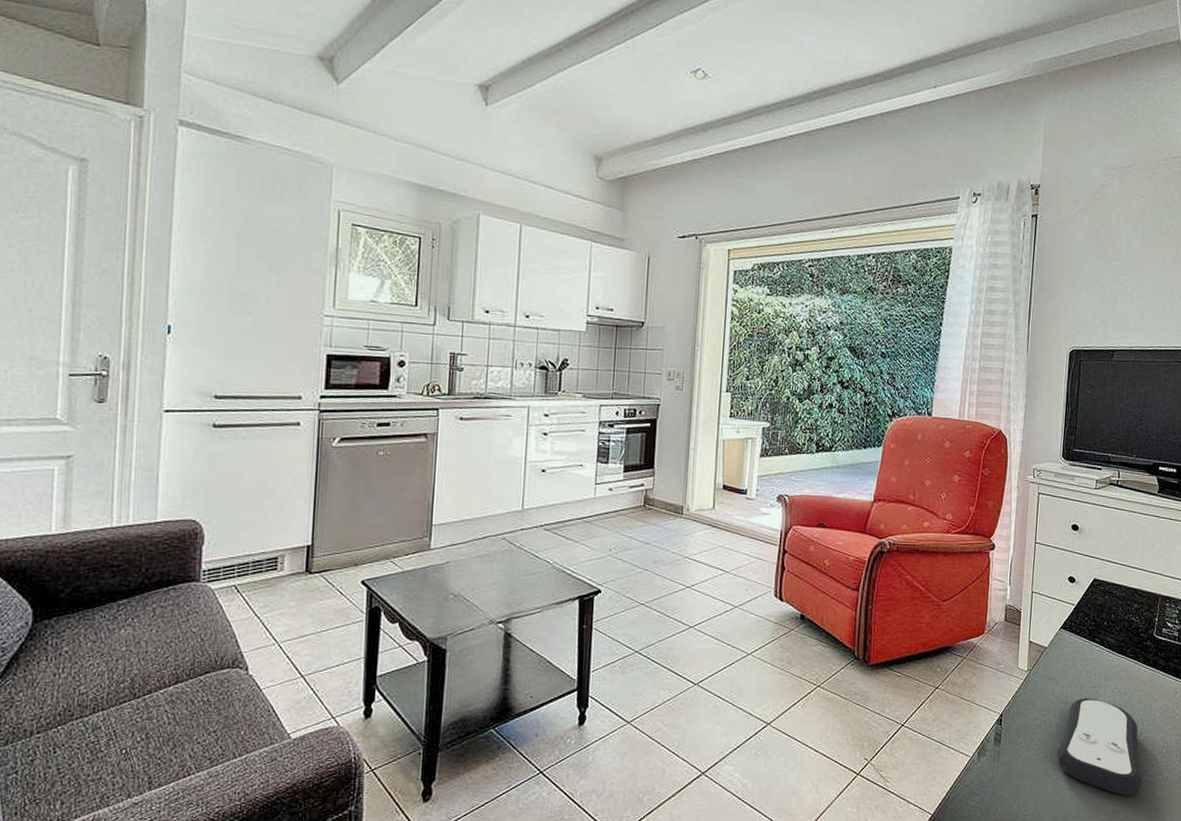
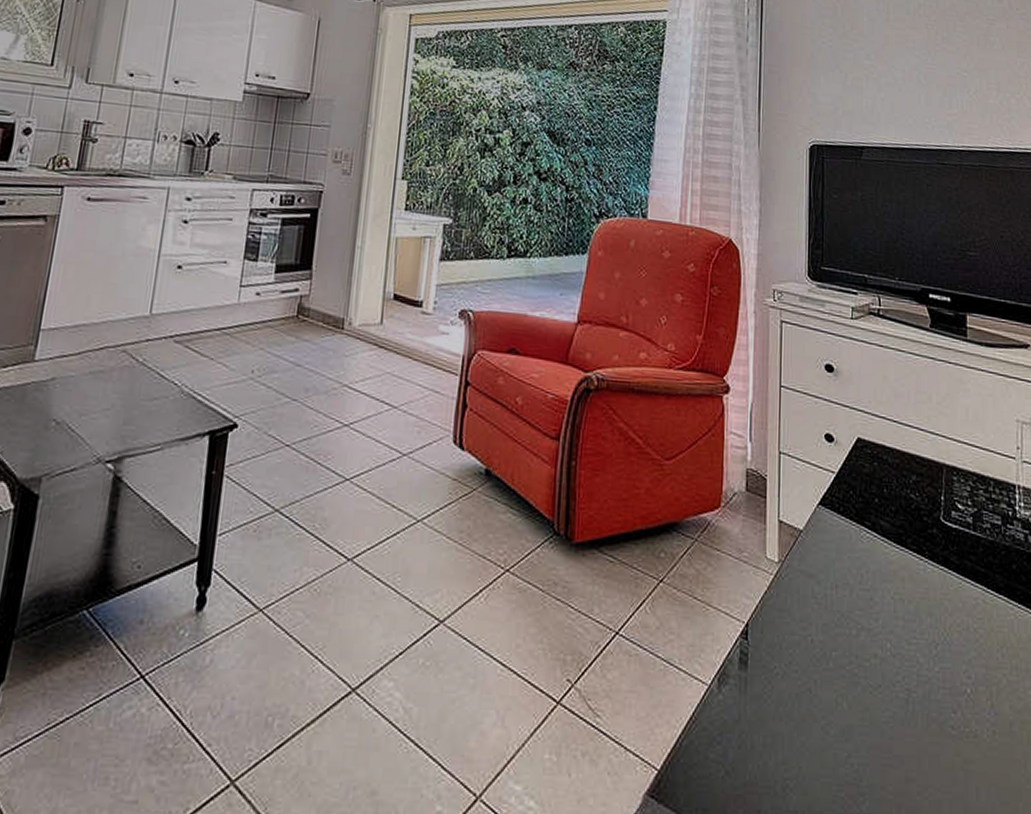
remote control: present [1056,698,1143,795] -> none [823,606,943,756]

